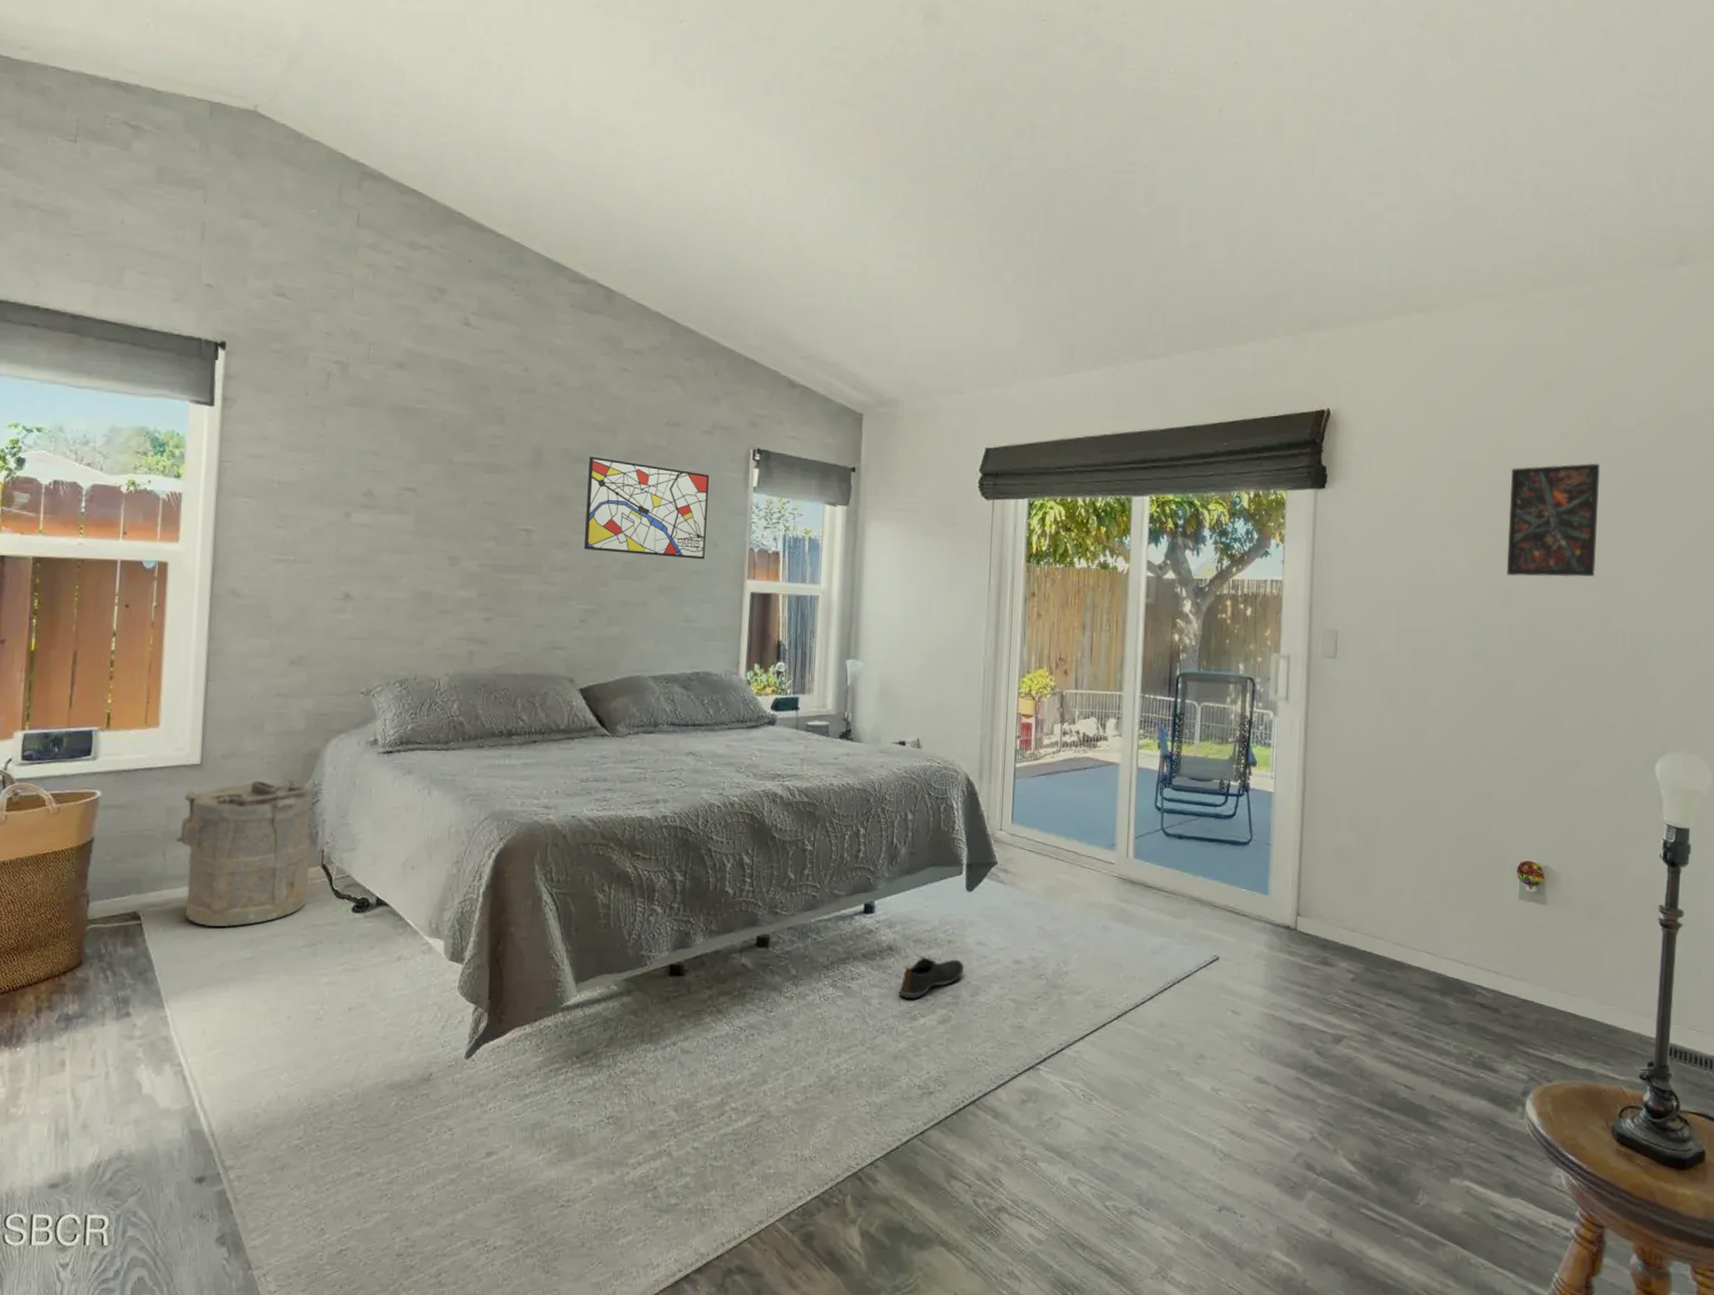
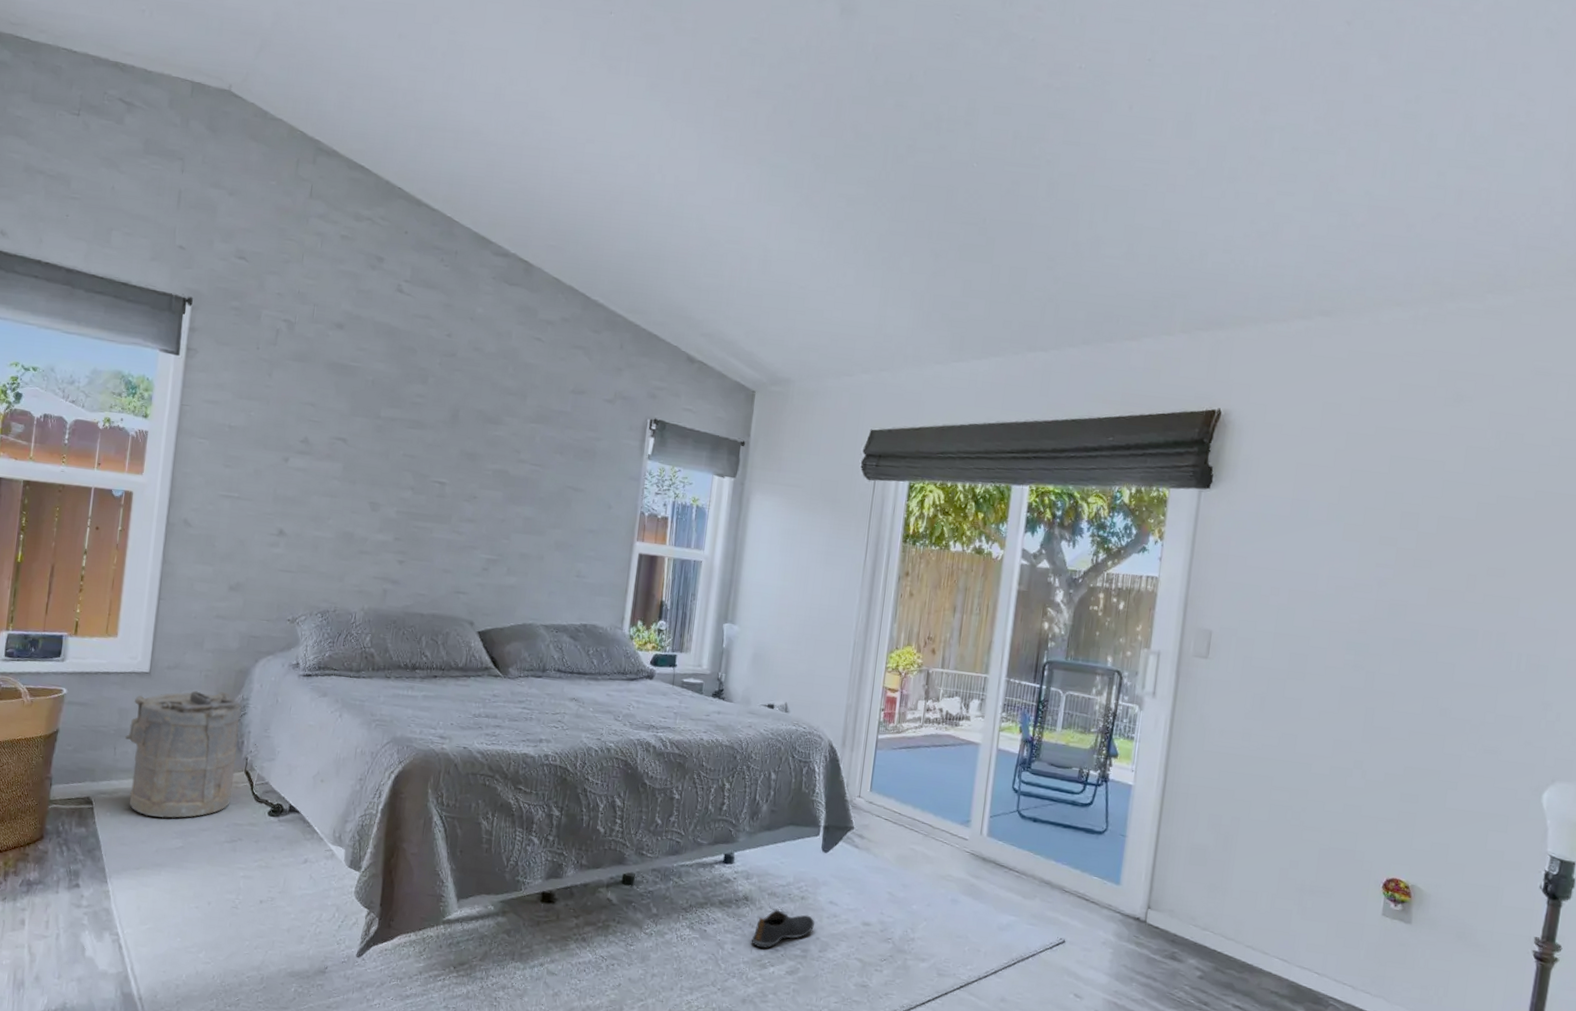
wall art: present [584,456,710,560] -> none [491,418,609,520]
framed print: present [1507,463,1600,578] -> none [1396,478,1507,597]

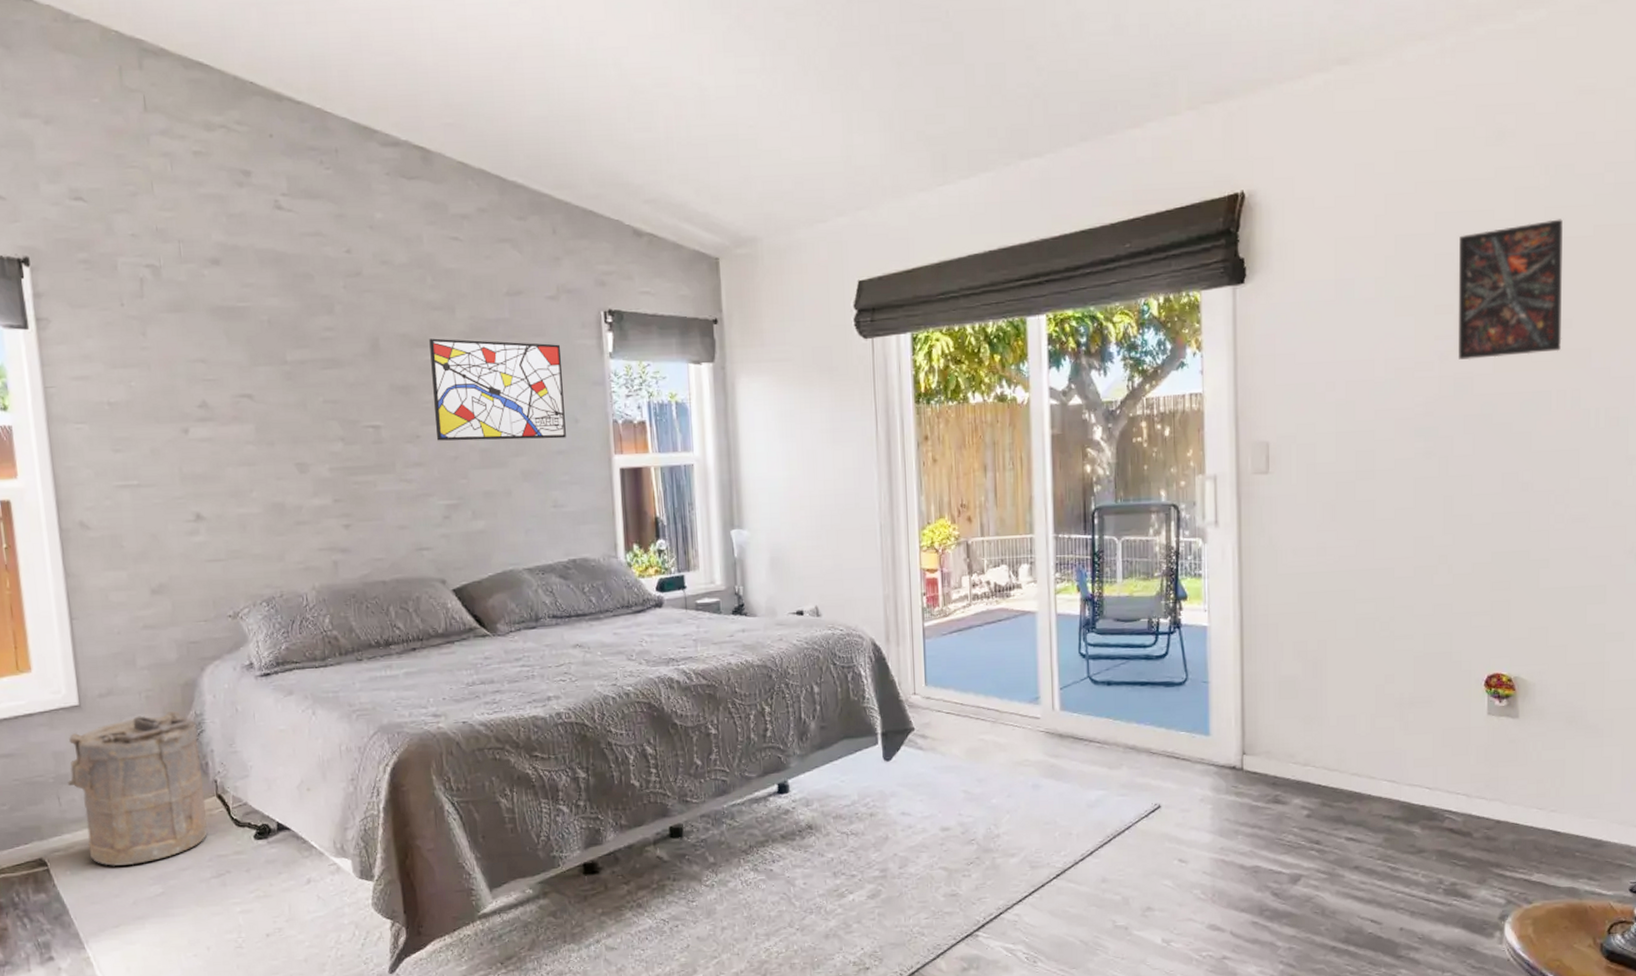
wall art: none [491,418,609,520] -> present [429,338,566,441]
shoe: present [751,909,815,949] -> none [823,832,889,877]
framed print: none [1396,478,1507,597] -> present [1459,219,1563,360]

